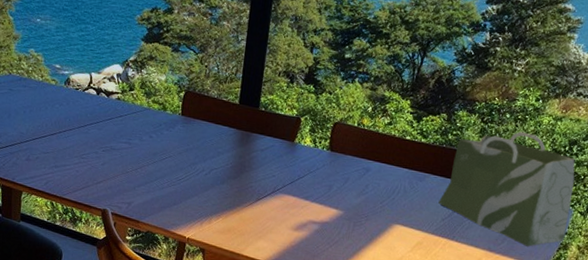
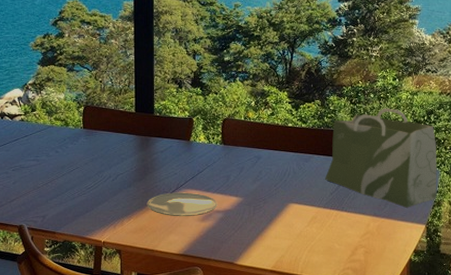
plate: none [238,195,315,224] -> present [147,192,217,217]

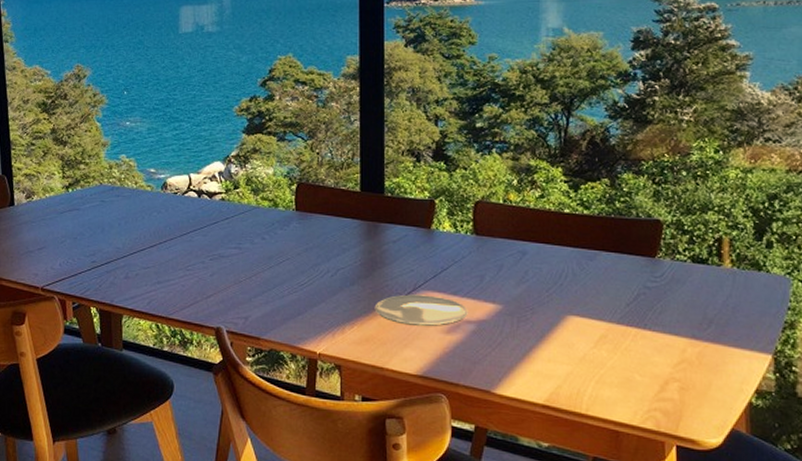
grocery bag: present [325,108,437,208] -> none [618,190,788,329]

